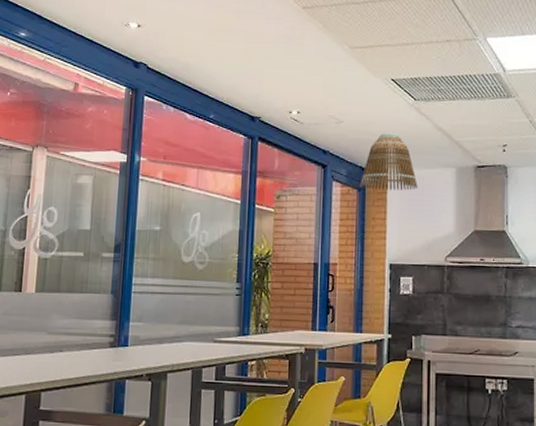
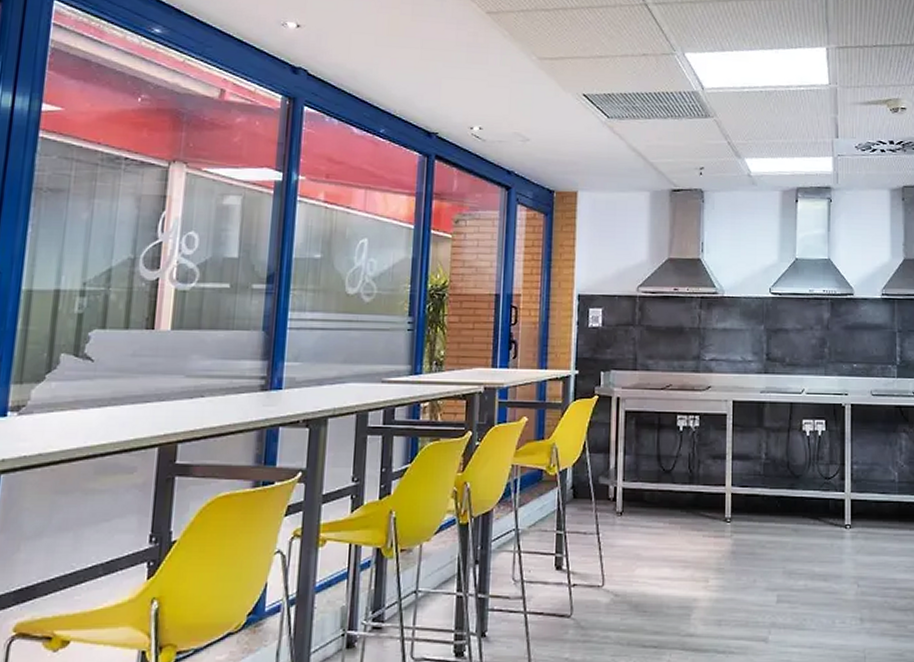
lamp shade: present [359,132,418,191] -> none [546,152,610,216]

